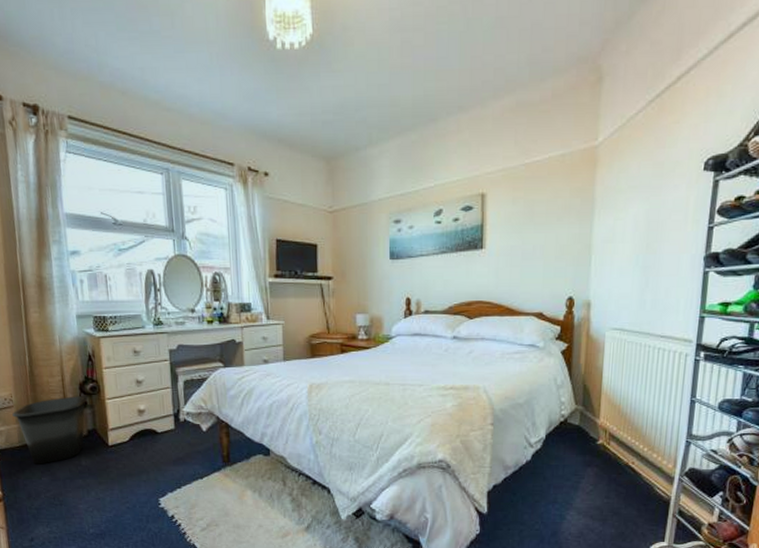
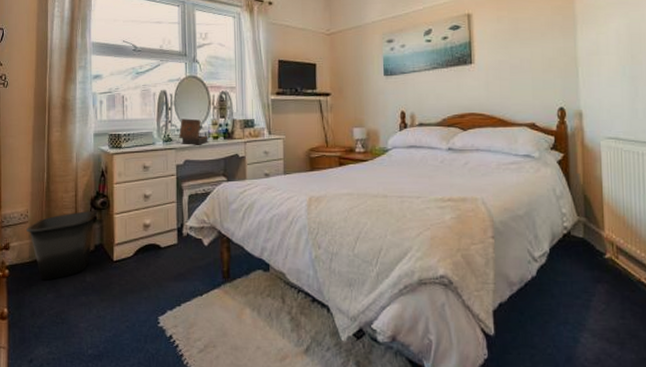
jewelry box: none [170,301,203,329] -> present [179,118,209,145]

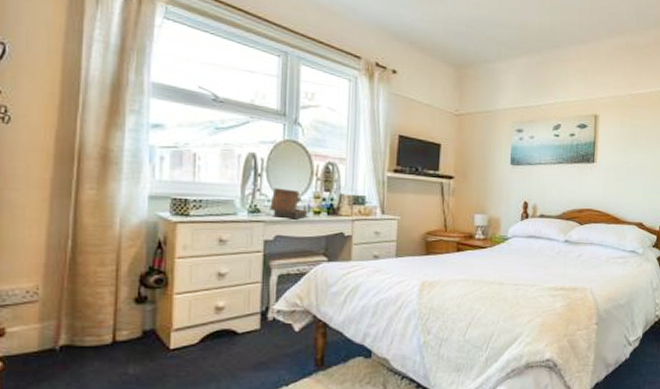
waste bin: present [26,211,97,281] -> none [35,289,148,374]

